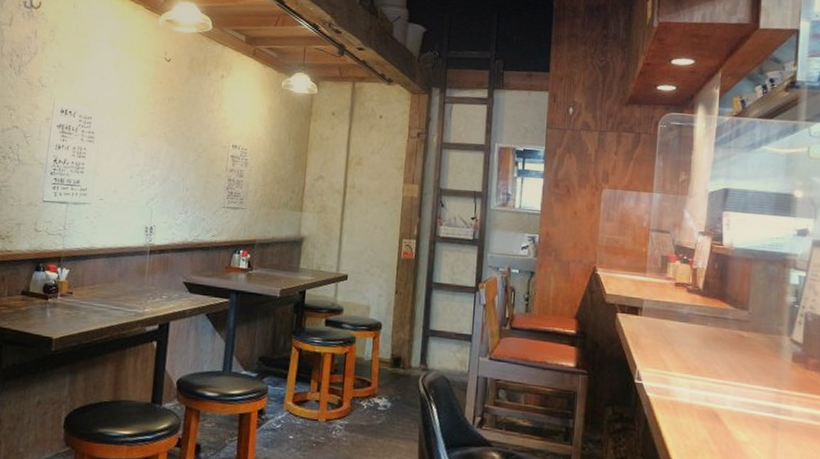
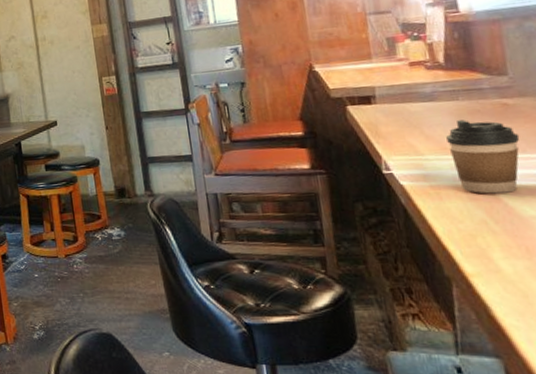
coffee cup: none [691,344,747,417] -> present [446,120,520,194]

